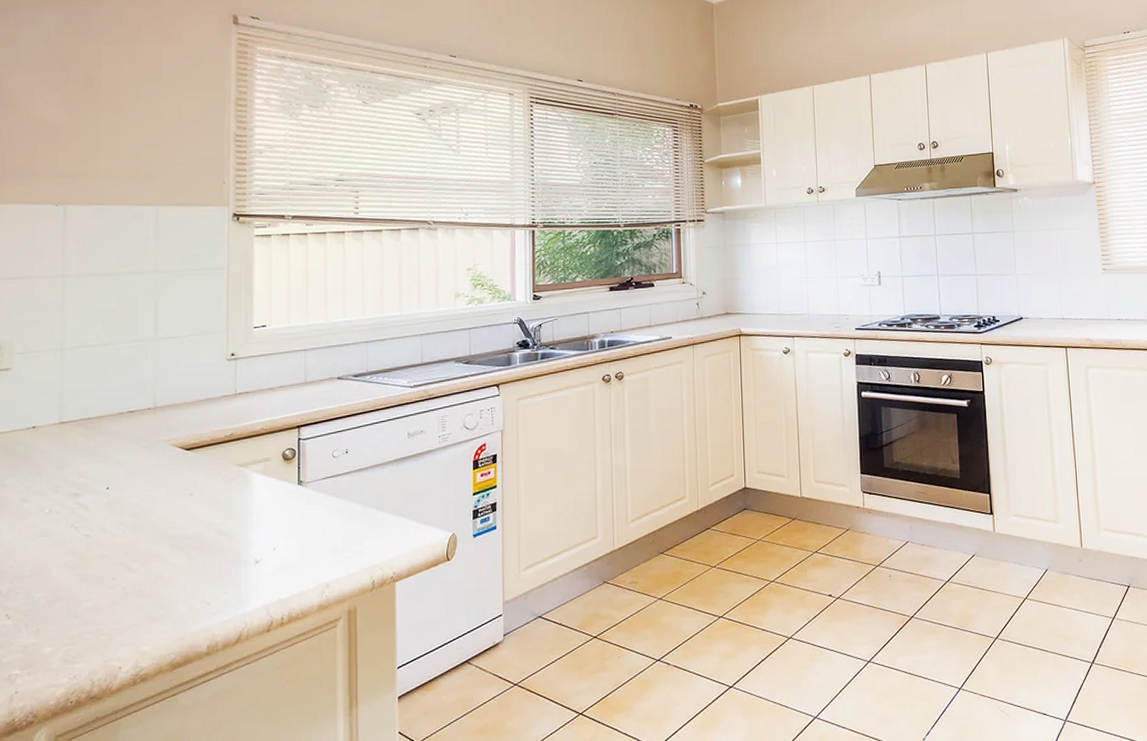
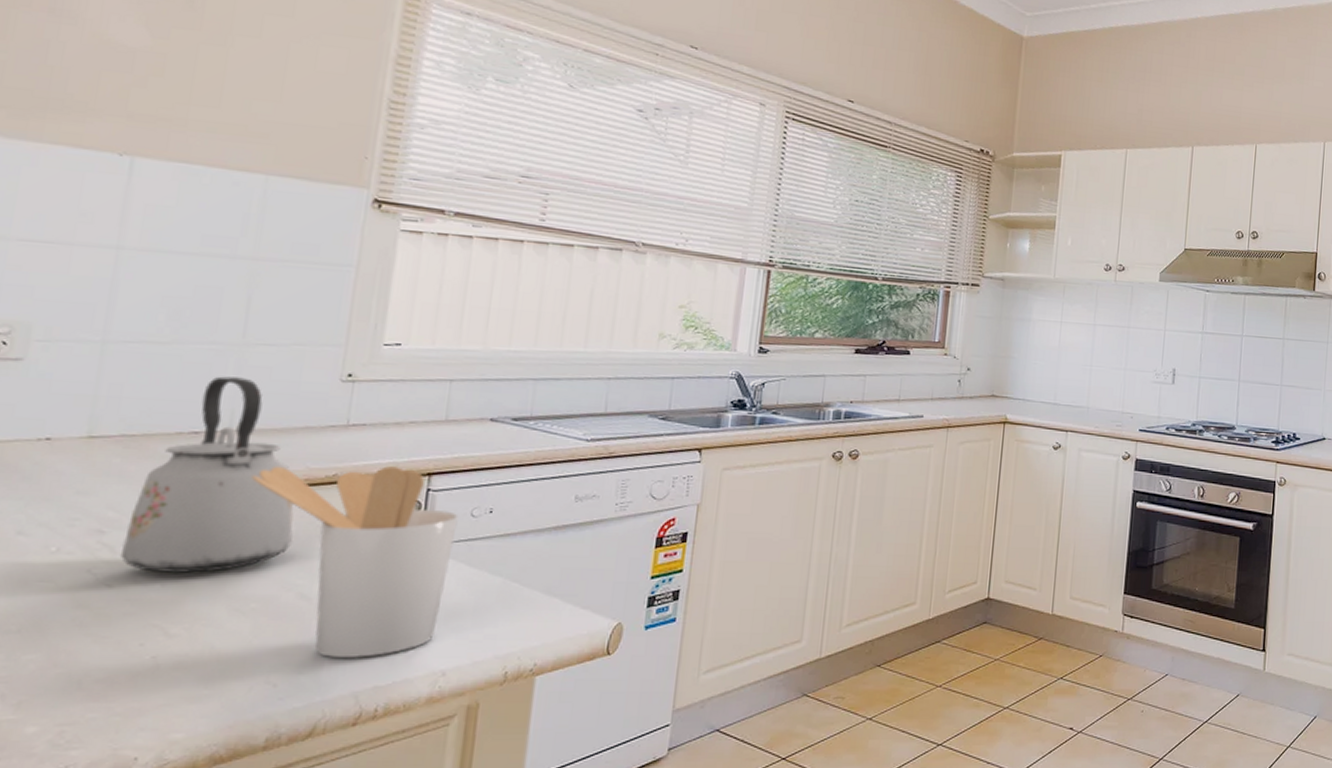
kettle: none [91,365,207,522] -> present [120,376,294,573]
utensil holder: none [174,423,323,579] -> present [251,466,458,658]

